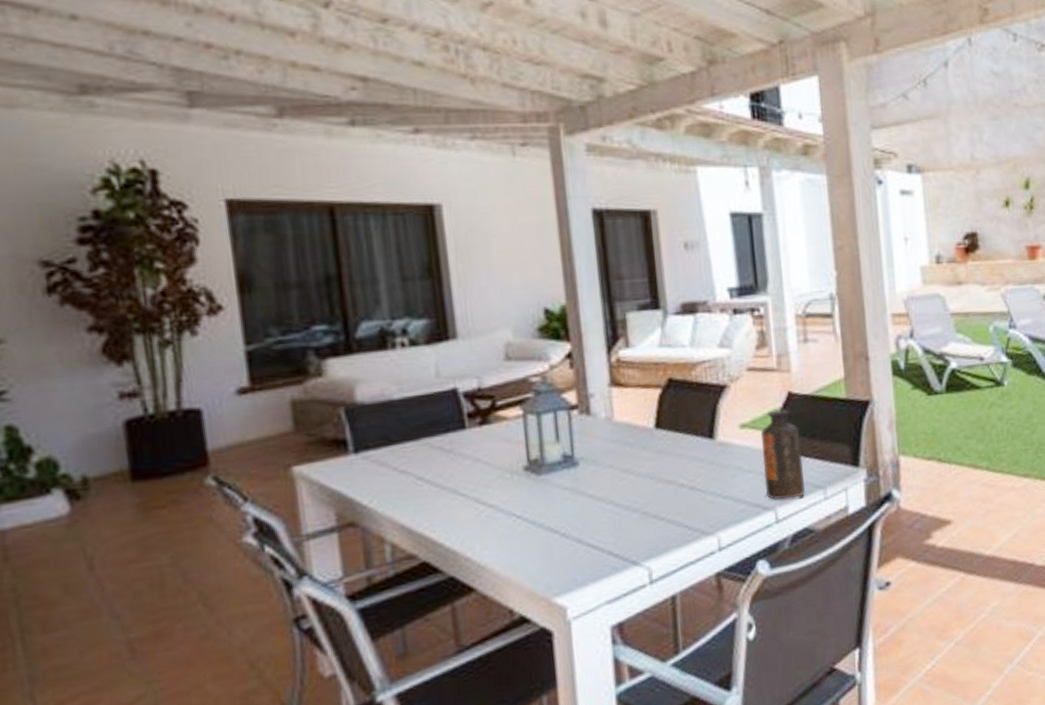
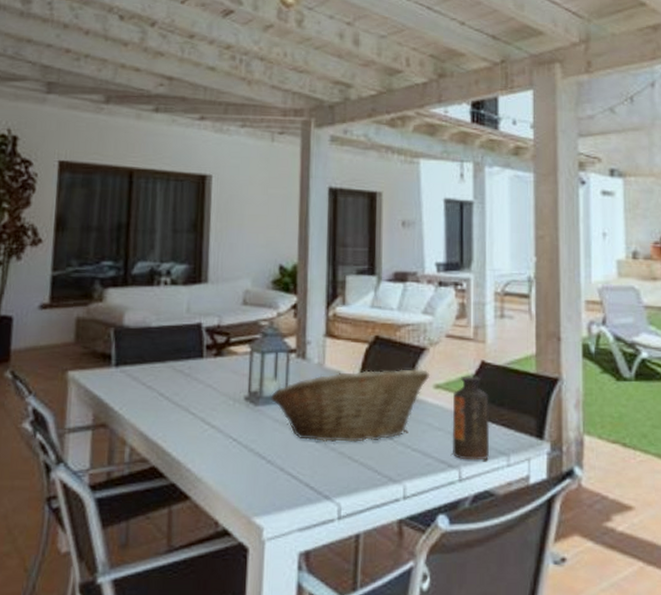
fruit basket: none [555,408,735,505] -> present [271,368,430,443]

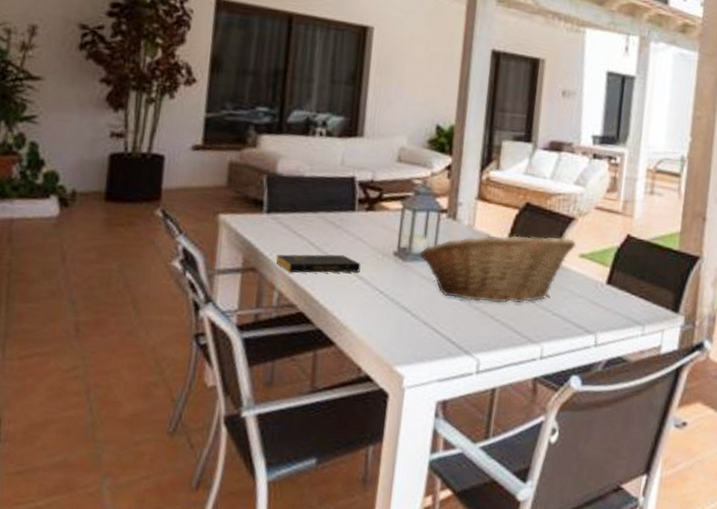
book: none [126,403,213,427] -> present [275,254,362,273]
bottle: present [452,376,490,461] -> none [591,247,631,328]

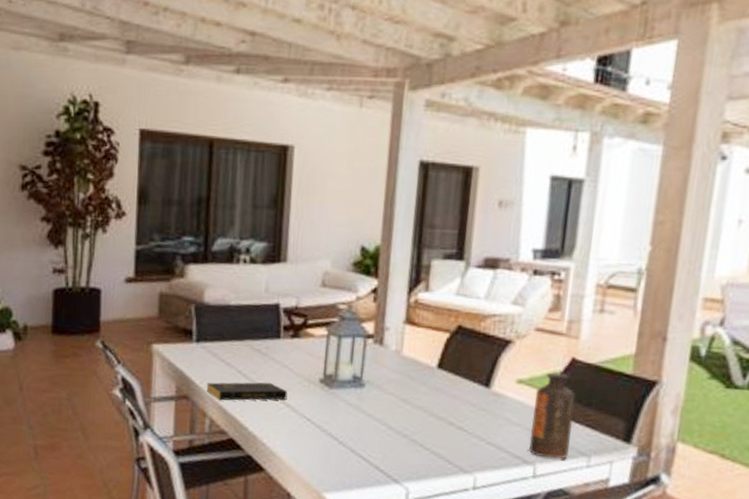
fruit basket: present [419,233,577,304] -> none [345,359,514,432]
bottle: none [591,247,631,328] -> present [529,372,576,459]

